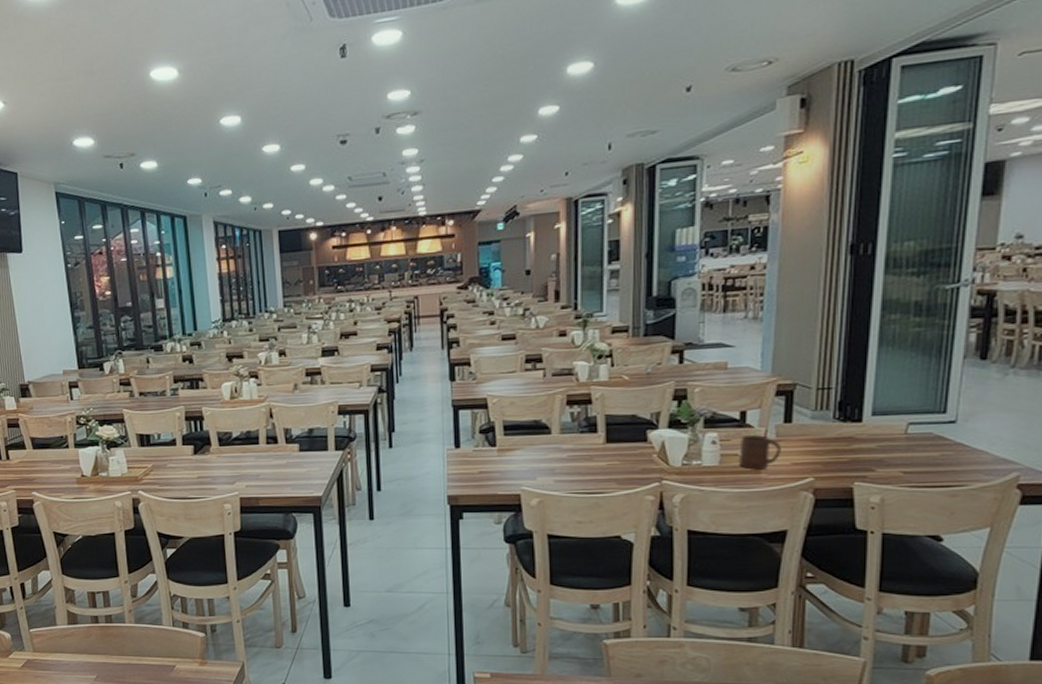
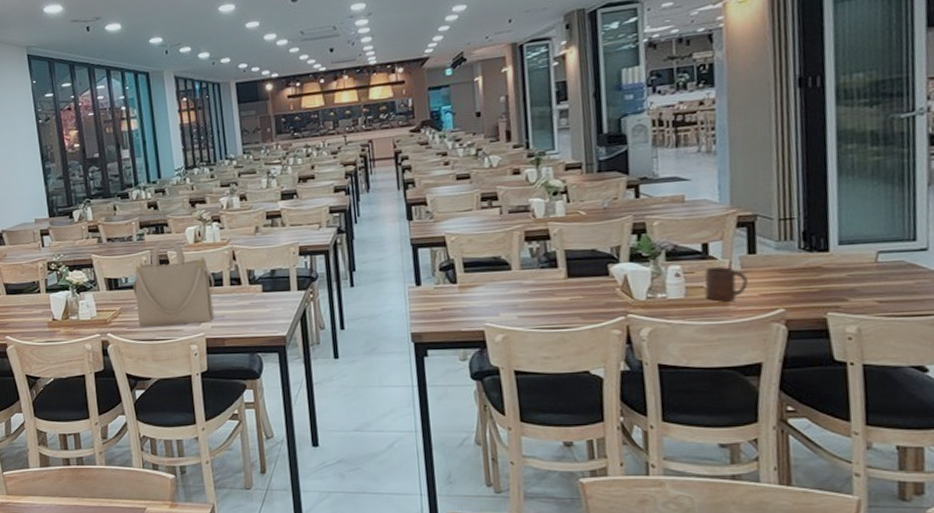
handbag: none [166,395,251,484] -> present [133,240,215,326]

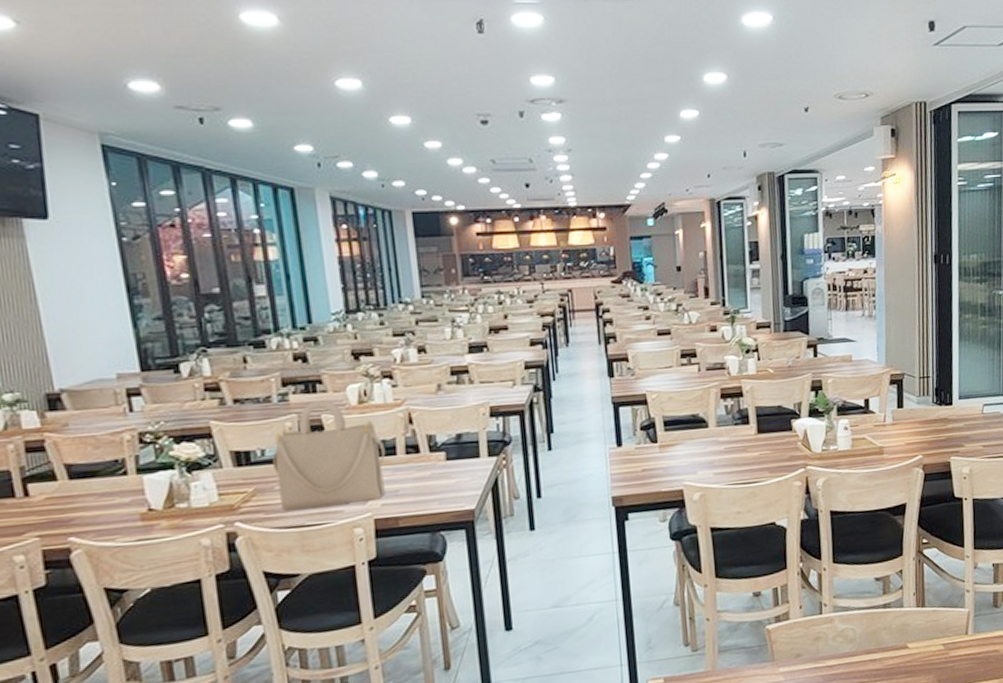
cup: present [704,267,748,302] -> none [866,420,897,451]

